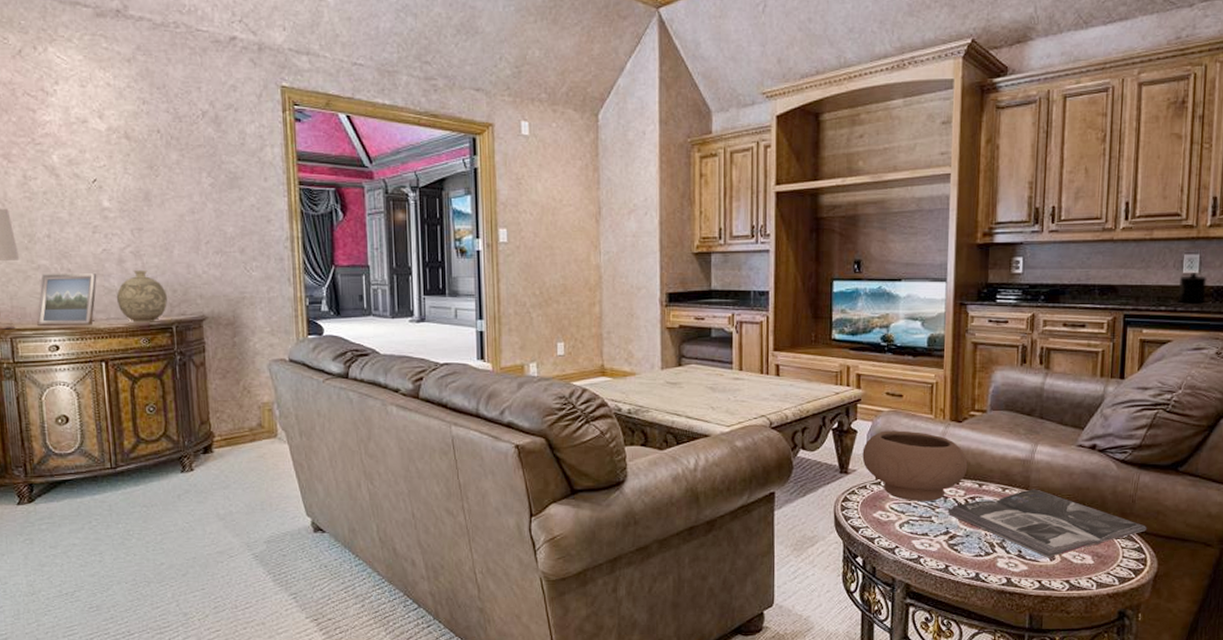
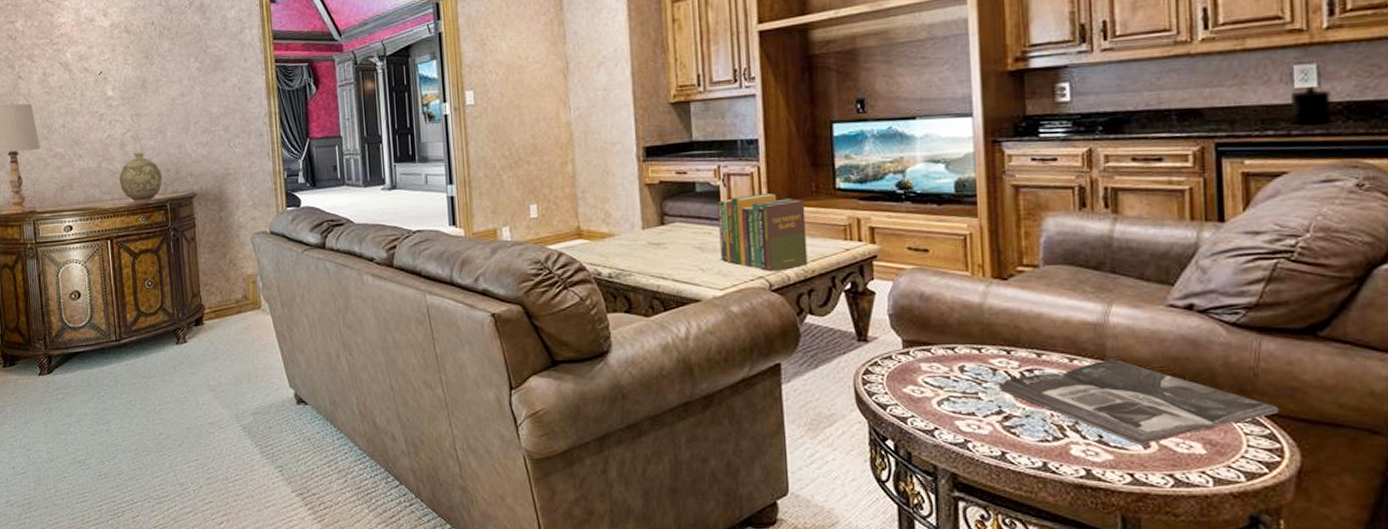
picture frame: present [37,274,97,327] -> none [54,158,103,209]
books: none [729,340,805,411] -> present [718,192,808,272]
bowl: present [862,430,968,501] -> none [883,291,1020,374]

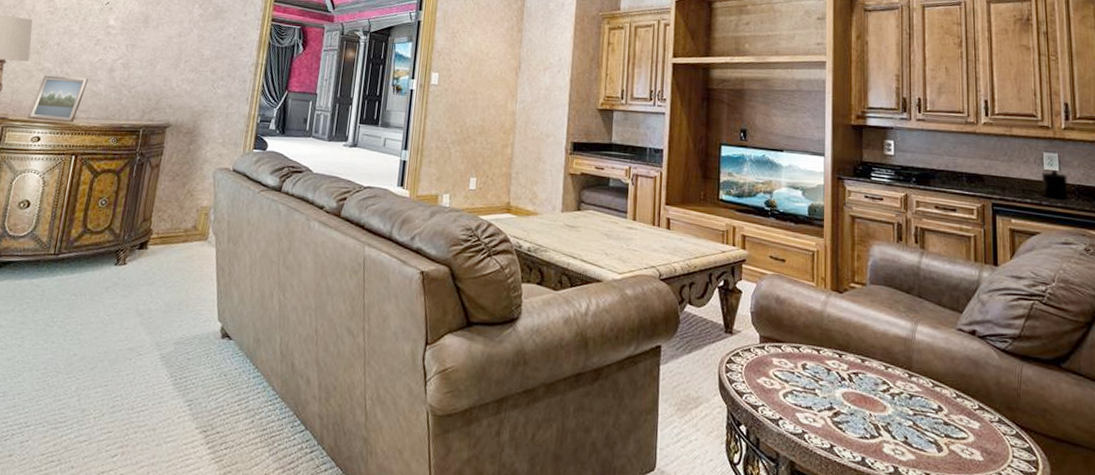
picture frame: none [54,158,103,209] -> present [27,75,89,122]
decorative vase: present [119,153,163,203] -> none [99,79,143,125]
books: present [718,192,808,272] -> none [622,194,694,264]
magazine: present [998,359,1280,444] -> none [831,370,1036,448]

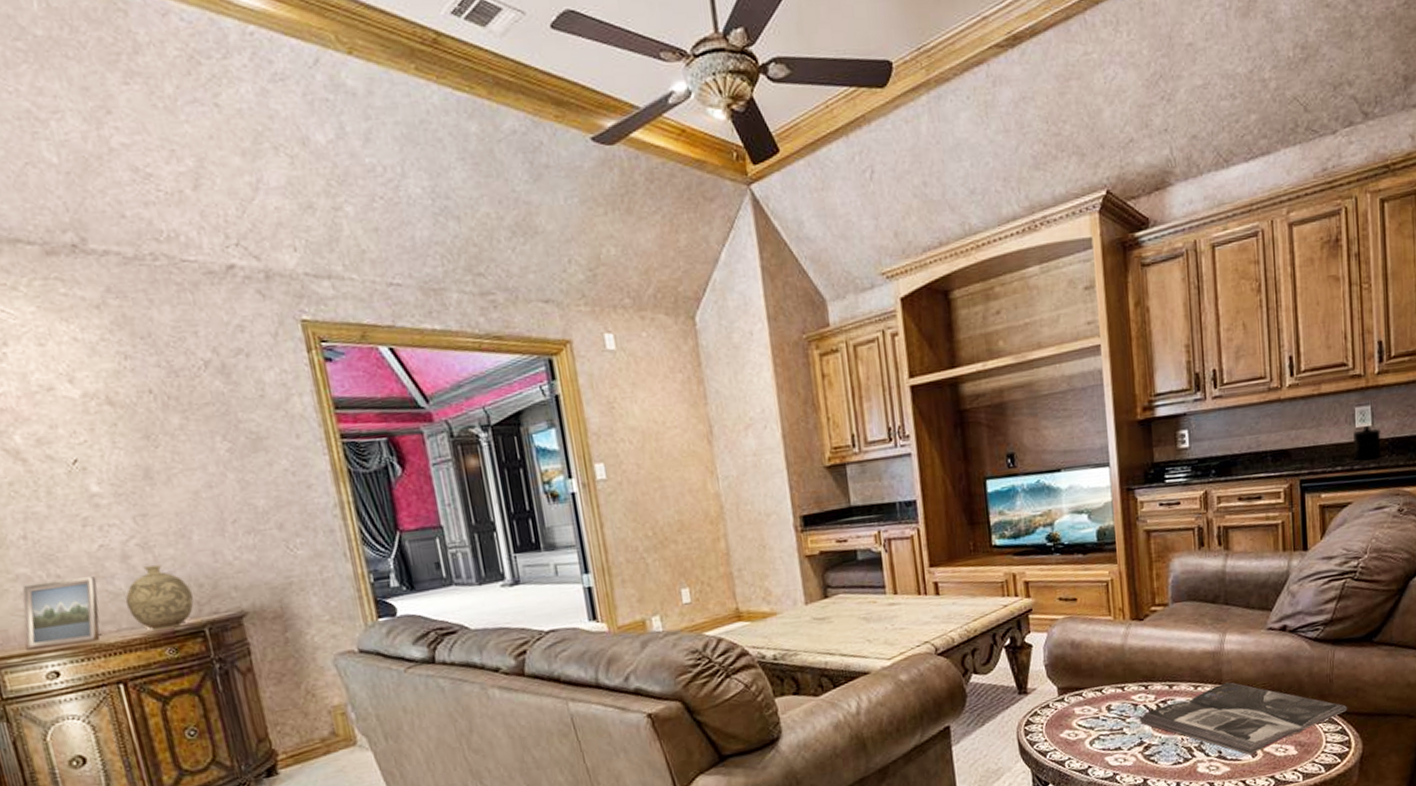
decorative vase: none [99,79,143,125] -> present [125,565,194,631]
magazine: none [831,370,1036,448] -> present [1139,682,1348,754]

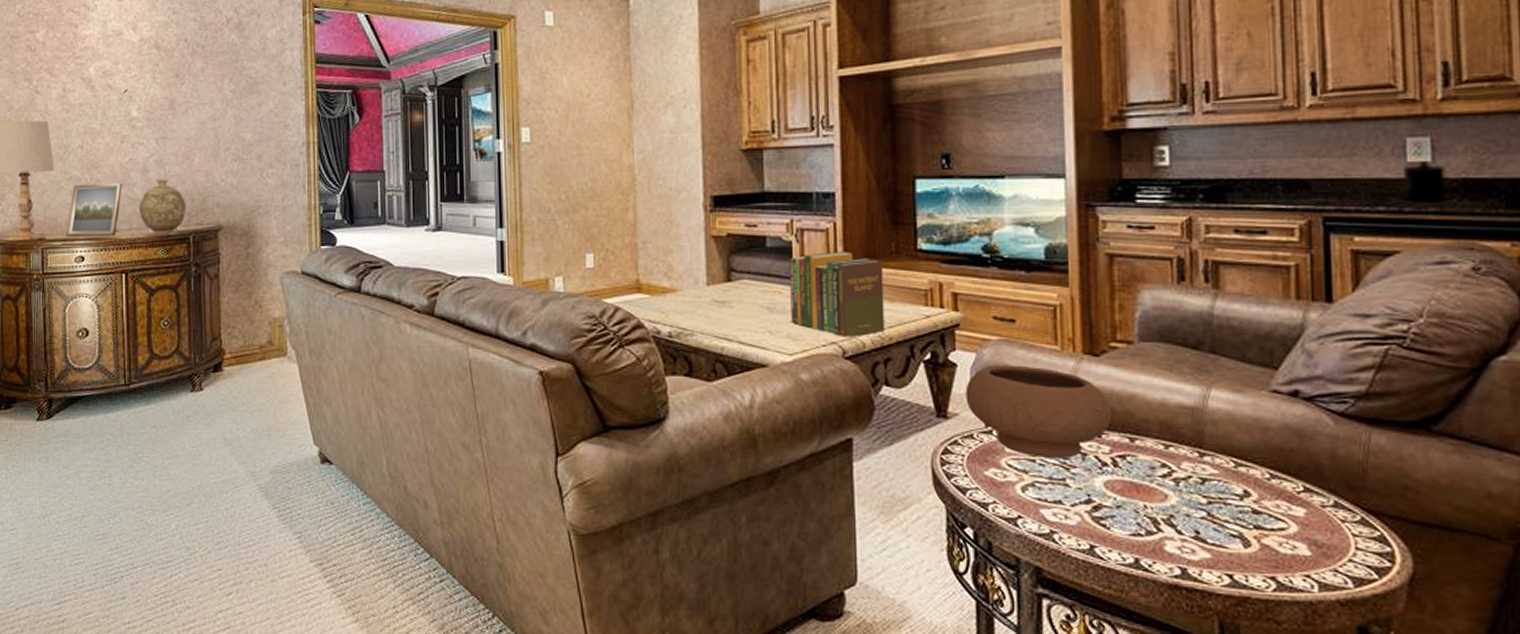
books: none [880,554,970,636] -> present [789,250,885,337]
bowl: none [1040,637,1155,714] -> present [965,364,1112,458]
magazine: present [1139,682,1348,754] -> none [1087,447,1391,543]

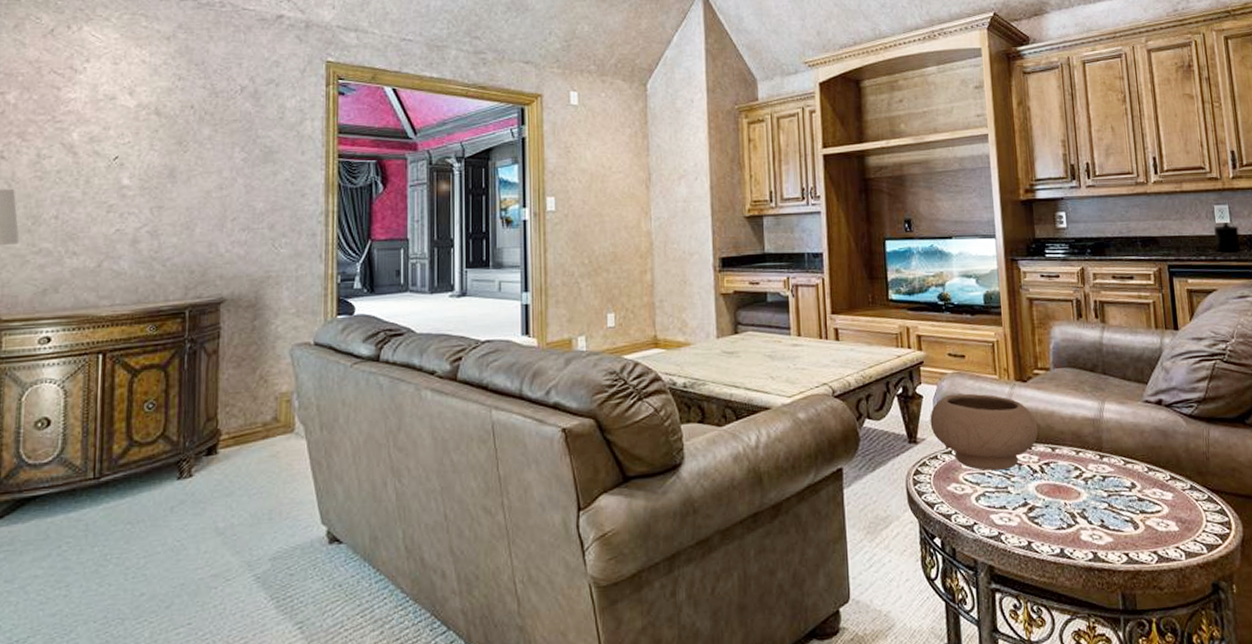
picture frame: present [66,183,122,238] -> none [29,256,106,317]
decorative vase: present [139,180,187,234] -> none [124,251,184,309]
books: present [789,250,885,337] -> none [787,302,866,379]

